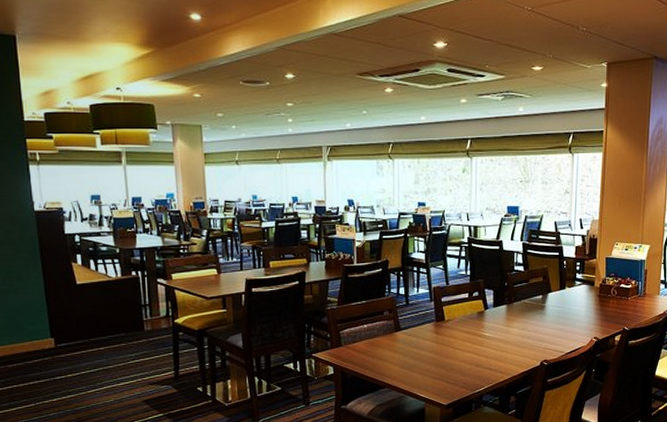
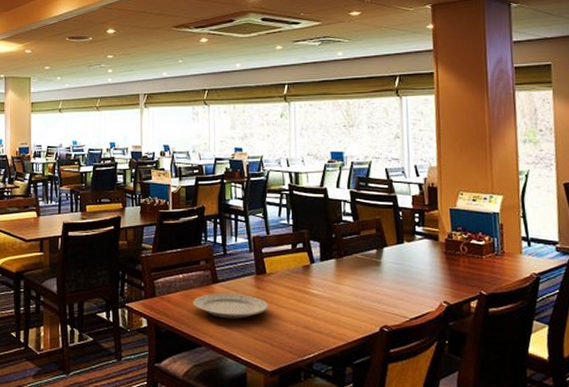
plate: none [377,339,446,363] -> present [193,293,268,319]

